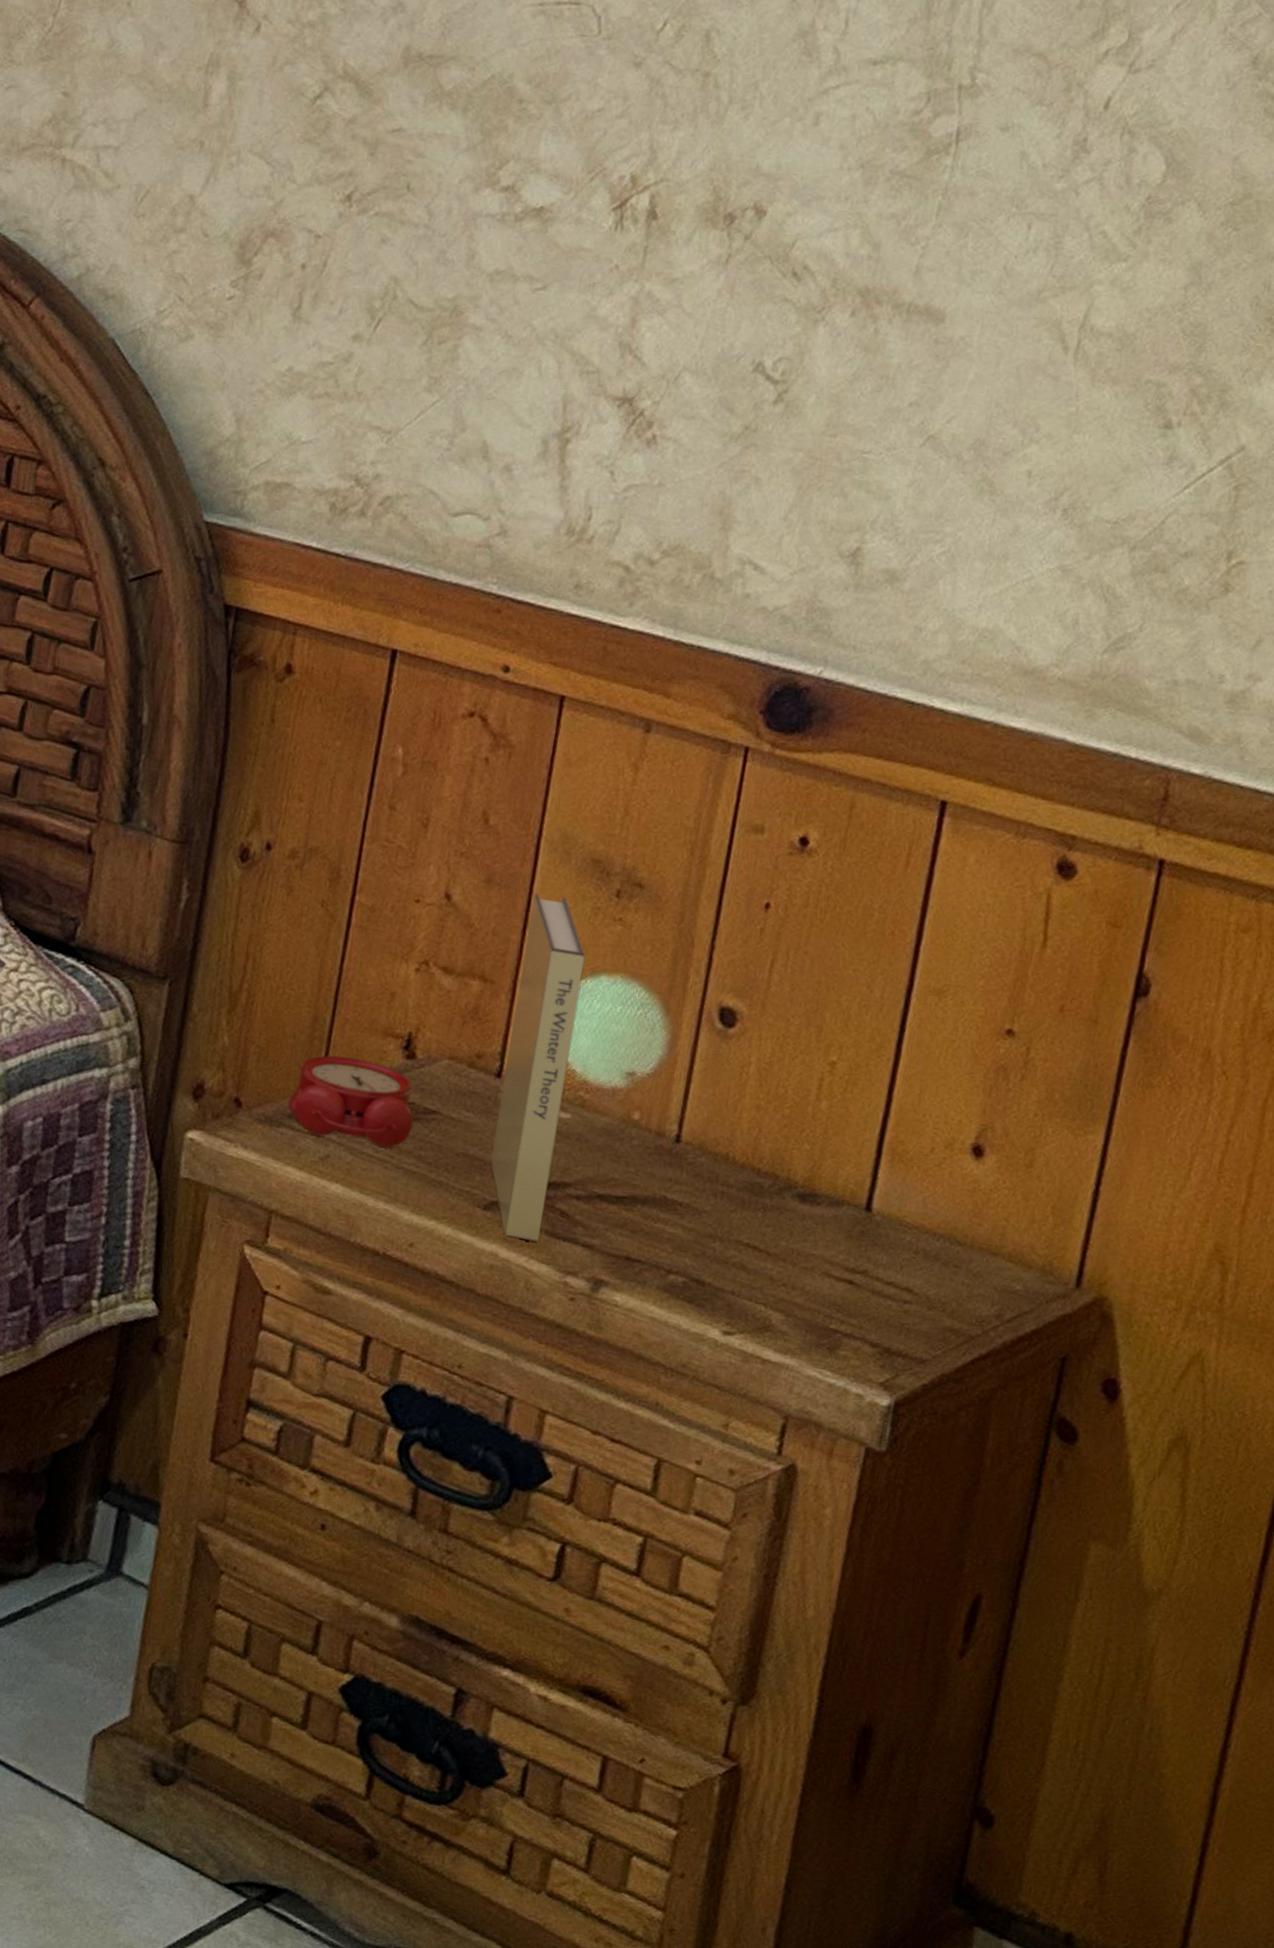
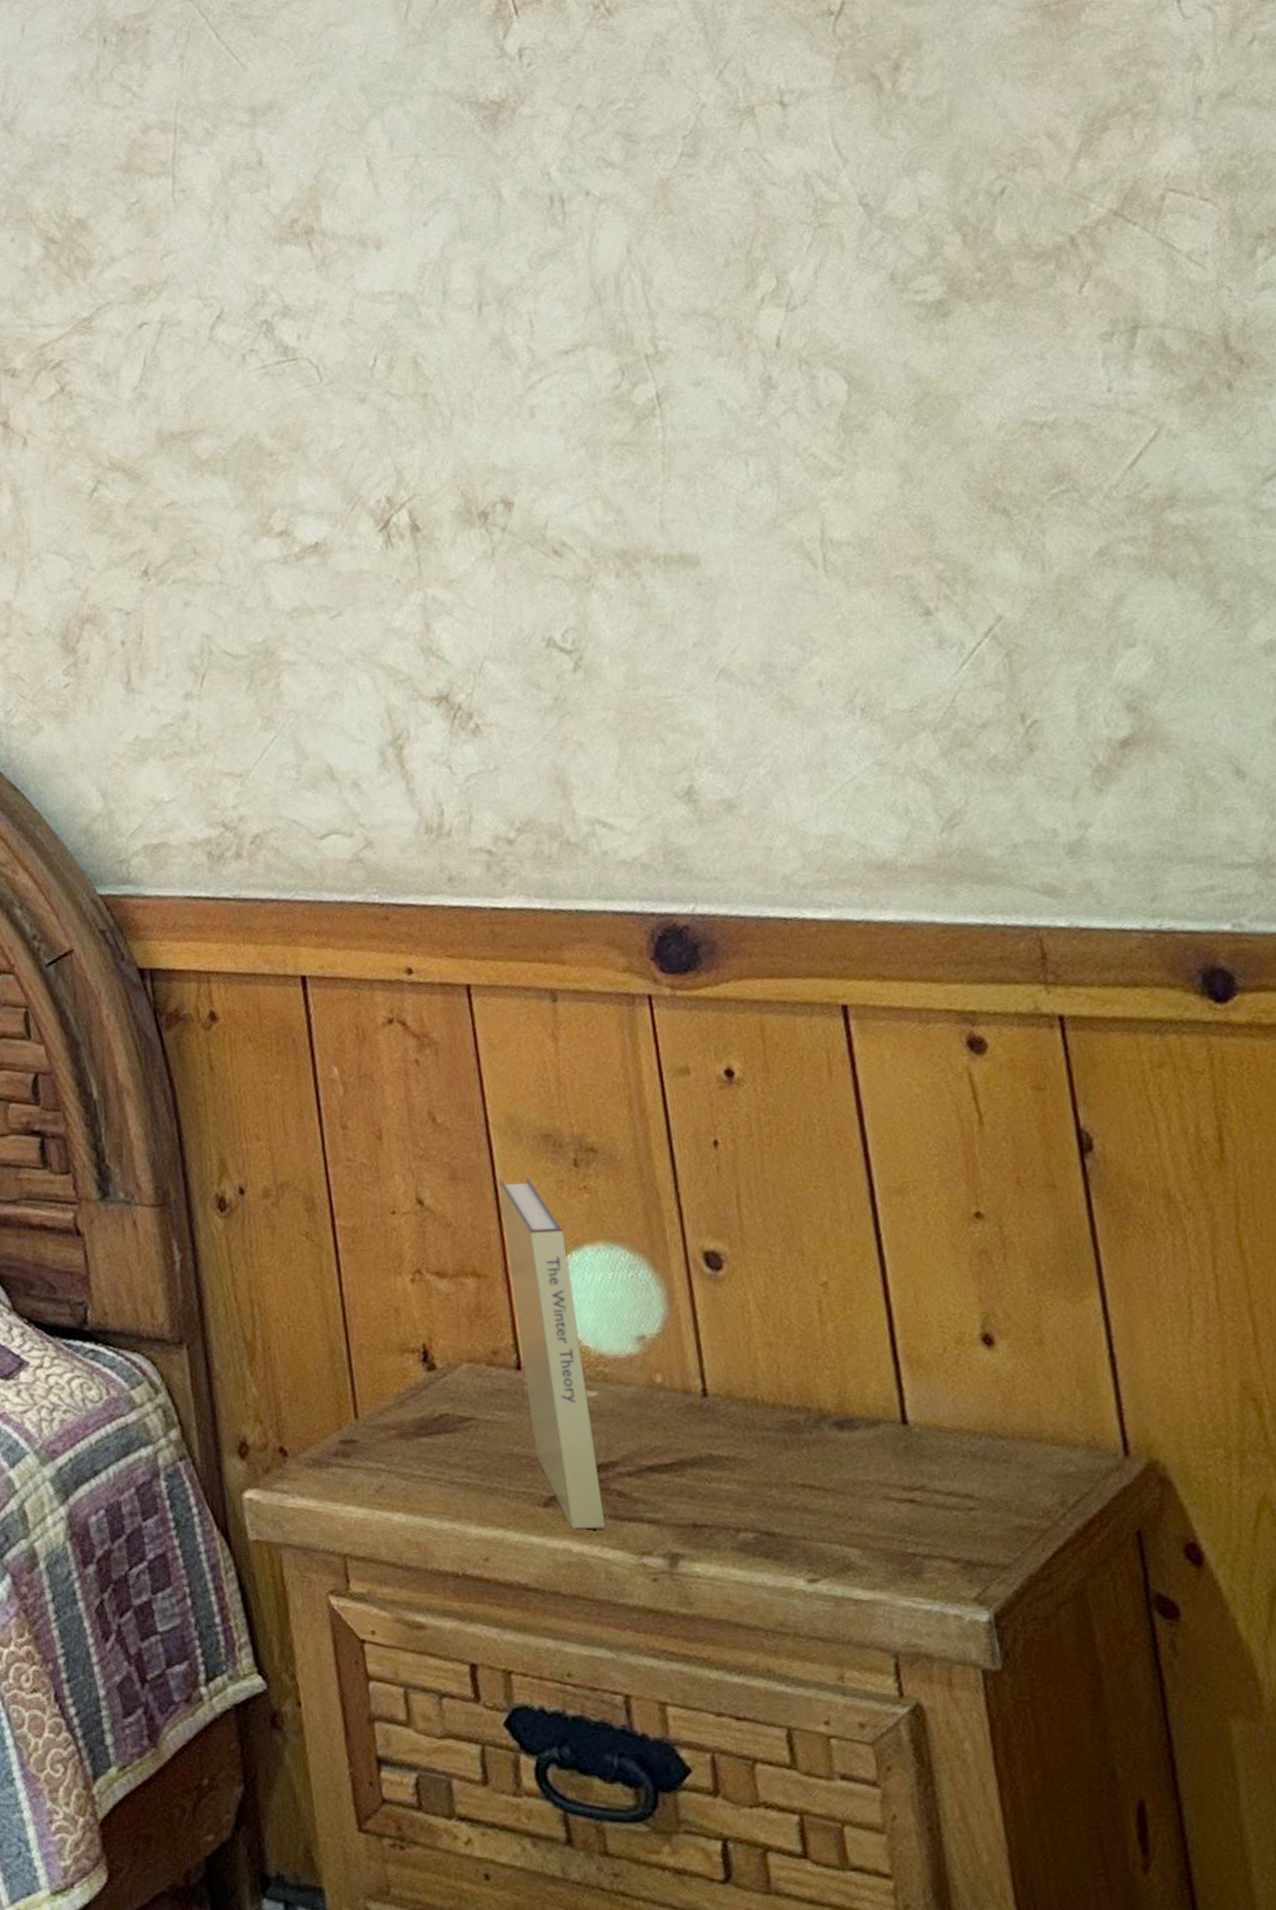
alarm clock: present [288,1055,413,1148] -> none [329,1381,454,1468]

